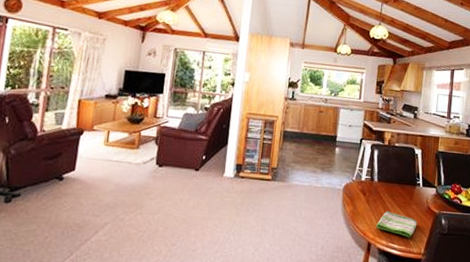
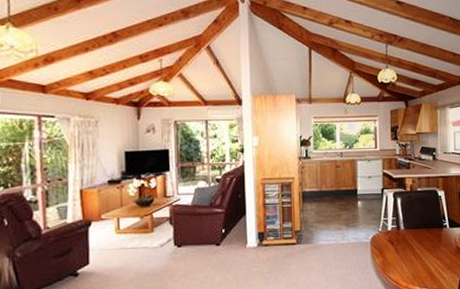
dish towel: present [375,210,418,238] -> none [407,256,449,280]

